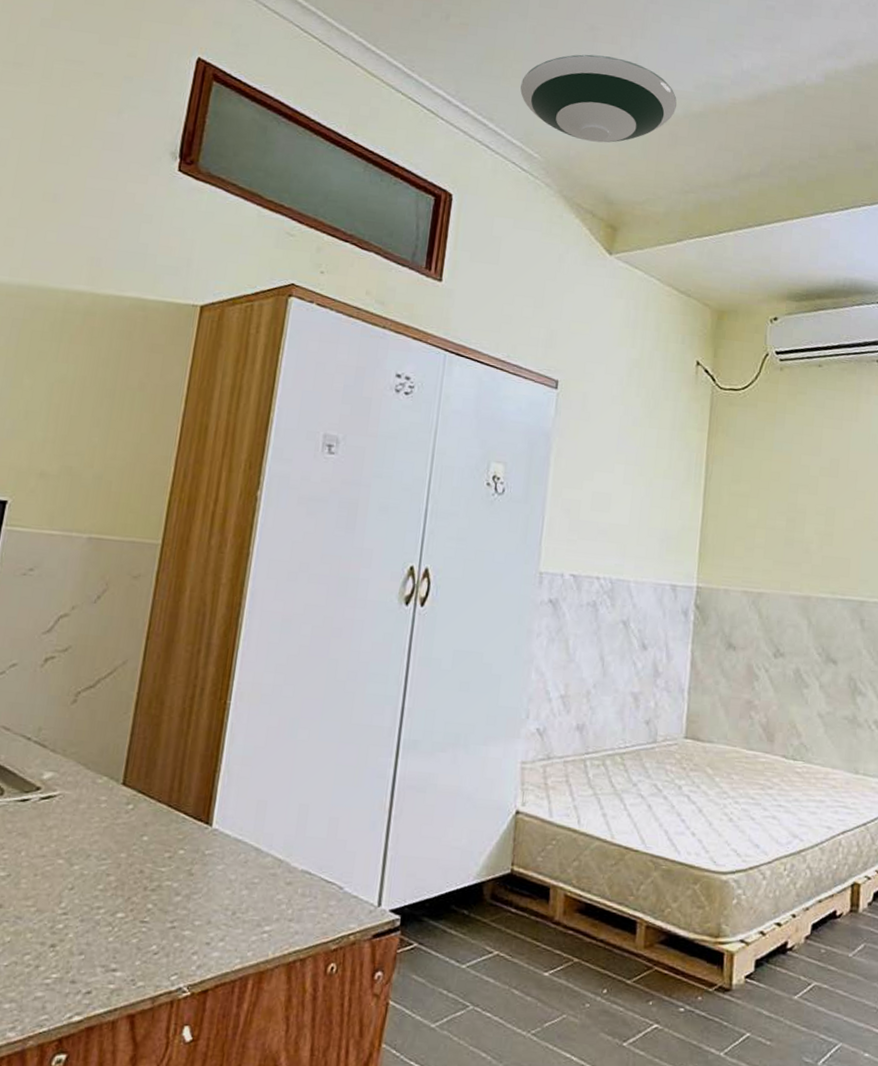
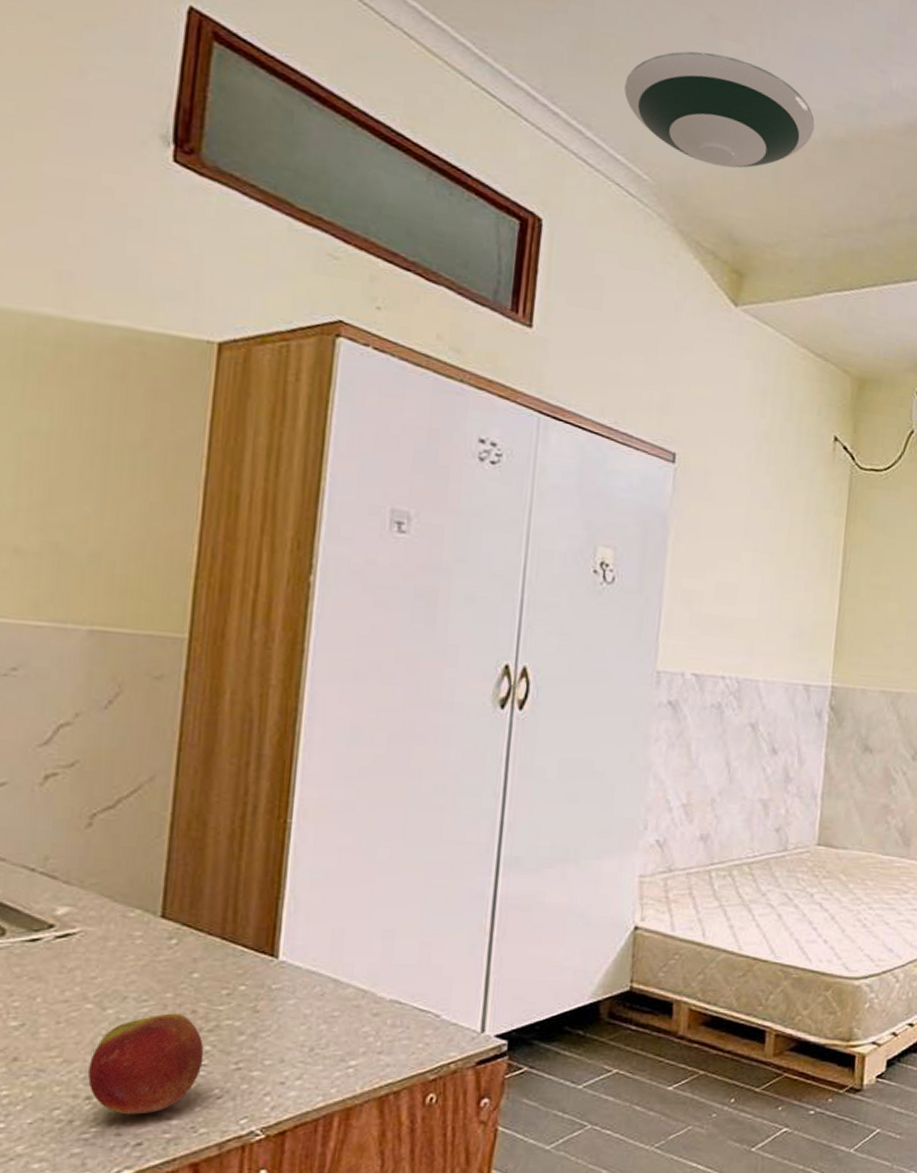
apple: none [54,872,147,965] -> present [88,1013,204,1115]

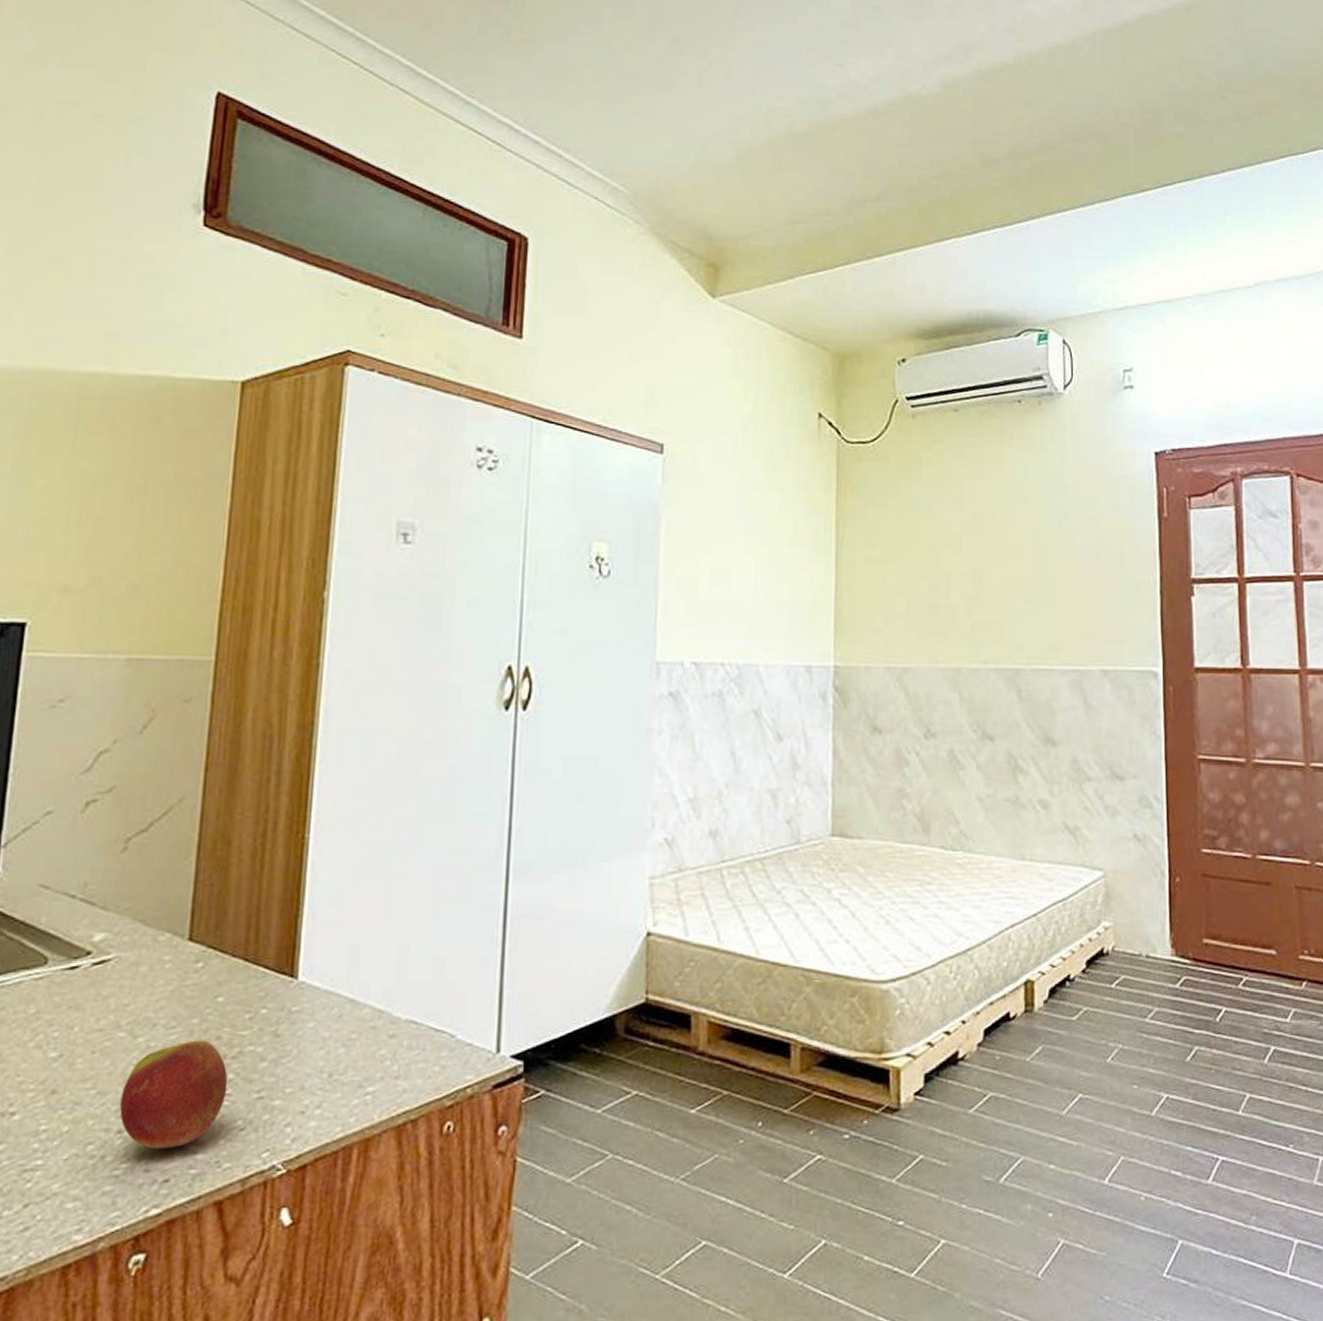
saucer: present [624,51,815,168] -> none [598,70,778,171]

